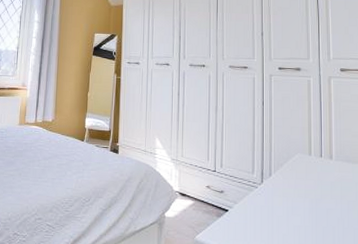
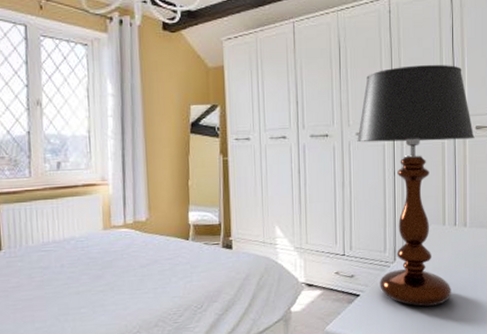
table lamp: none [230,13,339,231] -> present [357,65,475,306]

